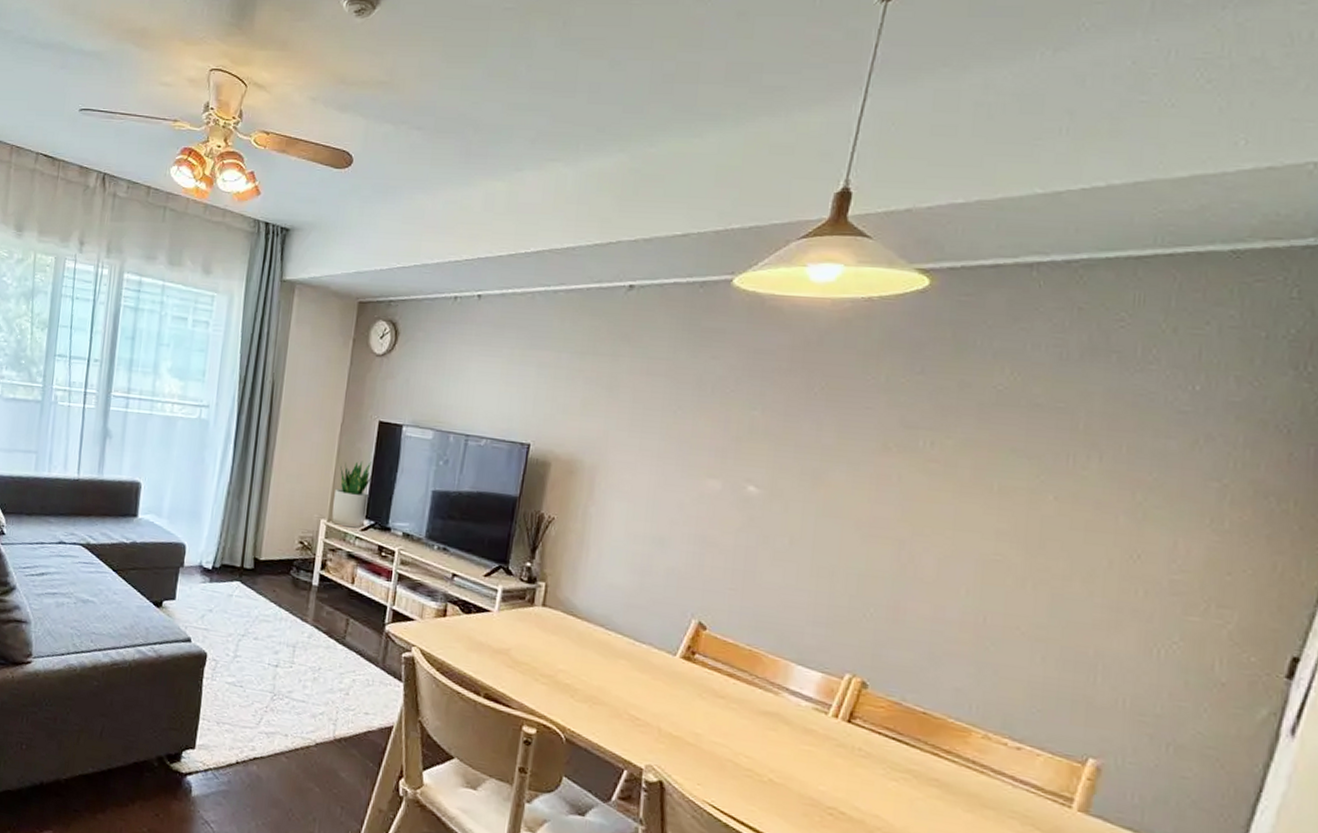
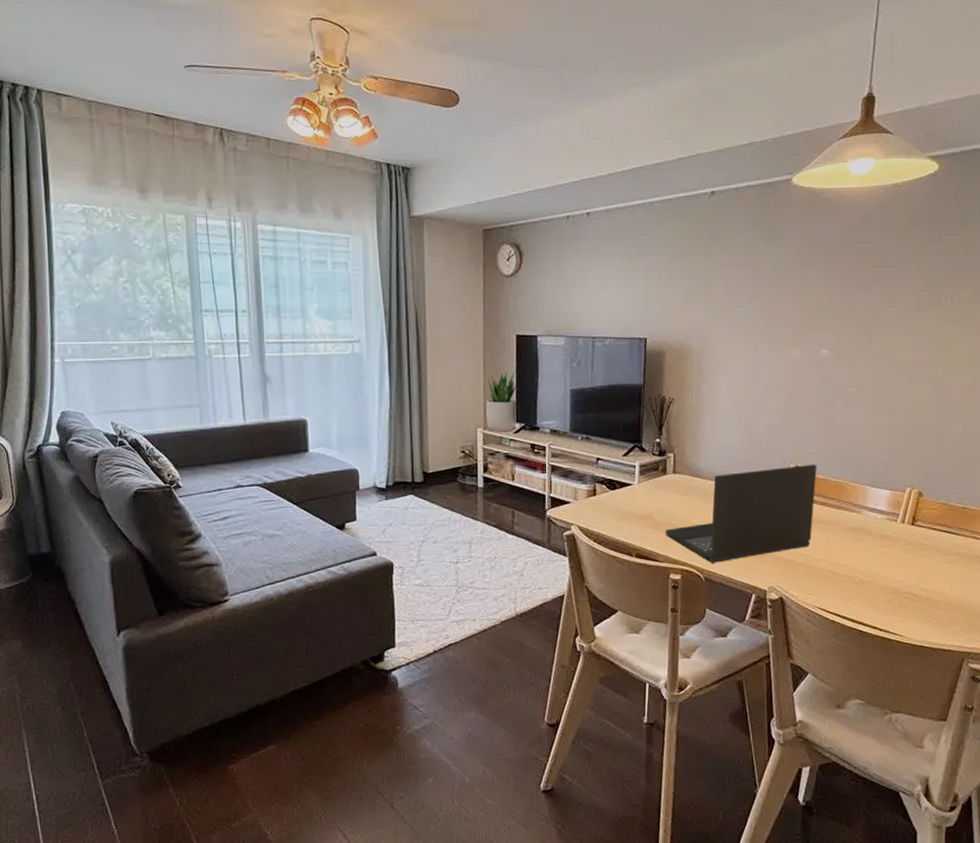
laptop: none [523,617,727,725] -> present [665,464,817,563]

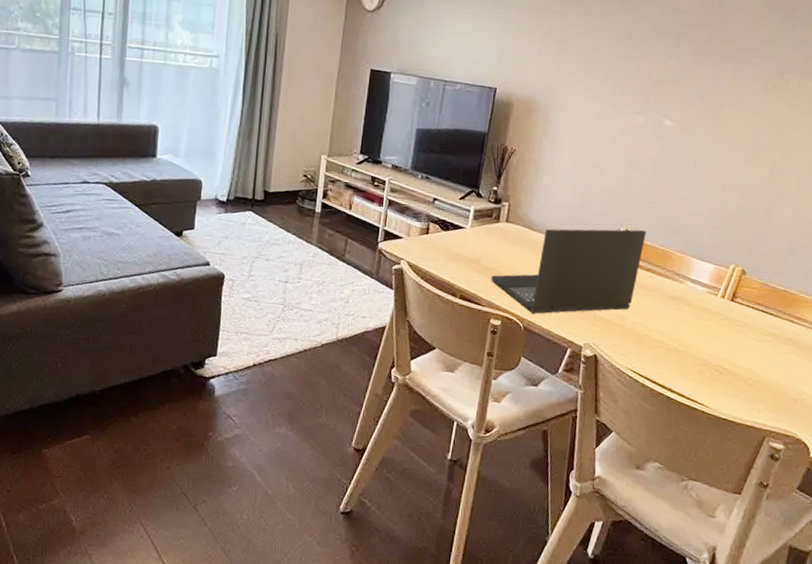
planter: present [485,371,517,432] -> none [331,103,365,162]

